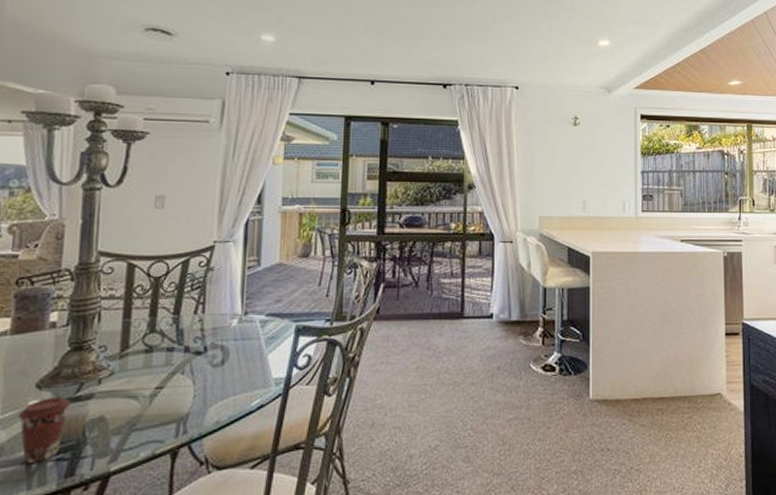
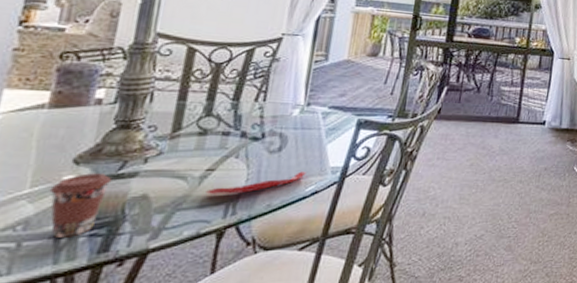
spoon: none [157,385,250,413] -> present [206,171,306,194]

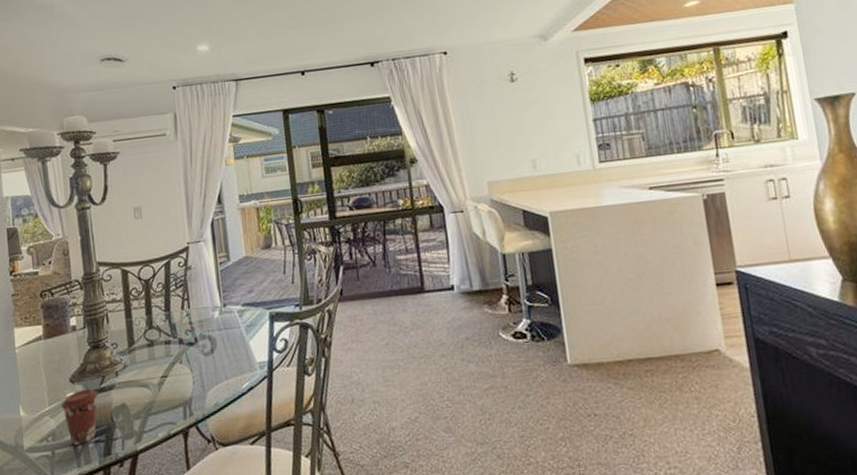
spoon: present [206,171,306,194] -> none [166,369,239,399]

